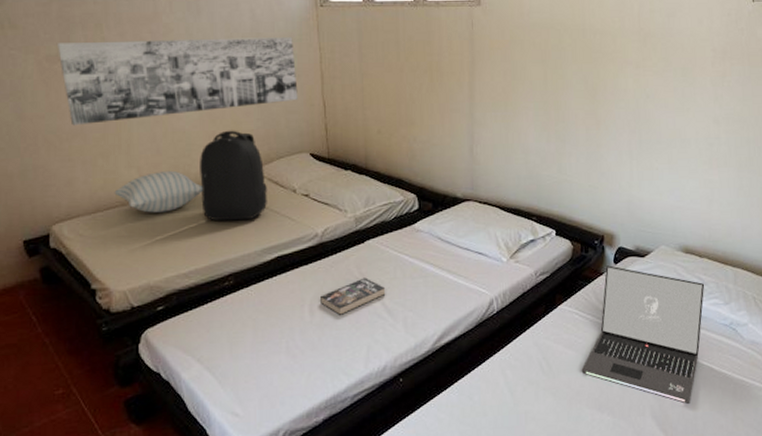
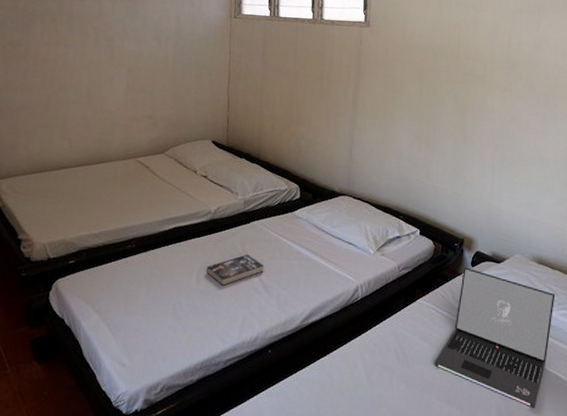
wall art: present [56,37,298,126] -> none [19,31,209,100]
pillow: present [114,170,203,213] -> none [47,144,120,180]
backpack: present [200,130,268,222] -> none [117,114,174,193]

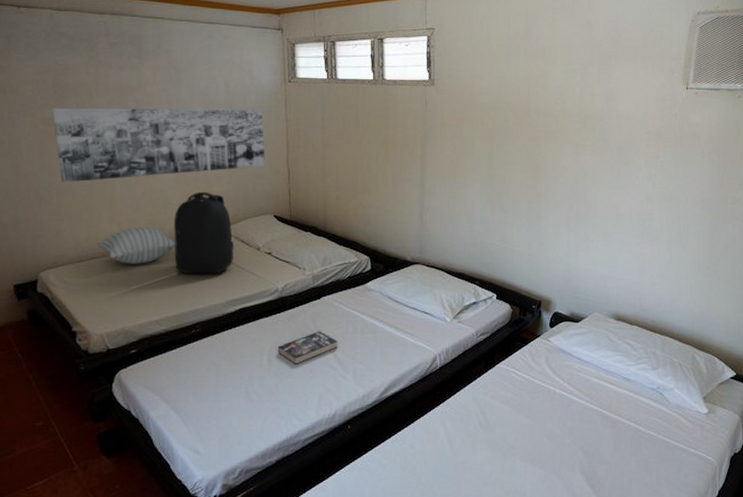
wall art: none [19,31,209,100] -> present [51,107,265,183]
pillow: none [47,144,120,180] -> present [96,226,176,264]
backpack: none [117,114,174,193] -> present [174,191,235,274]
laptop: present [434,267,556,408] -> none [516,329,634,461]

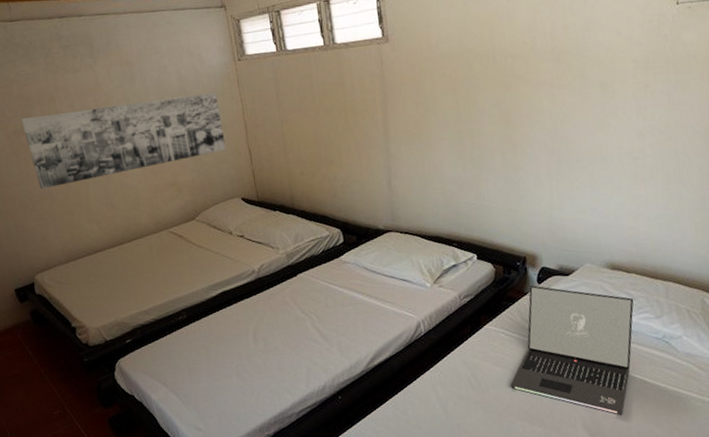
pillow: present [96,226,176,264] -> none [80,222,153,260]
backpack: present [174,191,235,274] -> none [147,182,208,264]
book: present [278,331,338,365] -> none [262,307,320,342]
laptop: none [516,329,634,461] -> present [510,285,634,415]

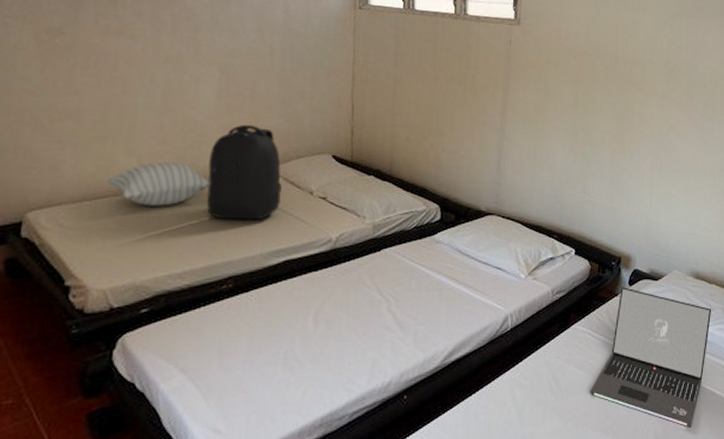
wall art: present [20,92,226,189] -> none [61,15,327,106]
pillow: none [80,222,153,260] -> present [106,161,210,206]
backpack: none [147,182,208,264] -> present [206,124,283,220]

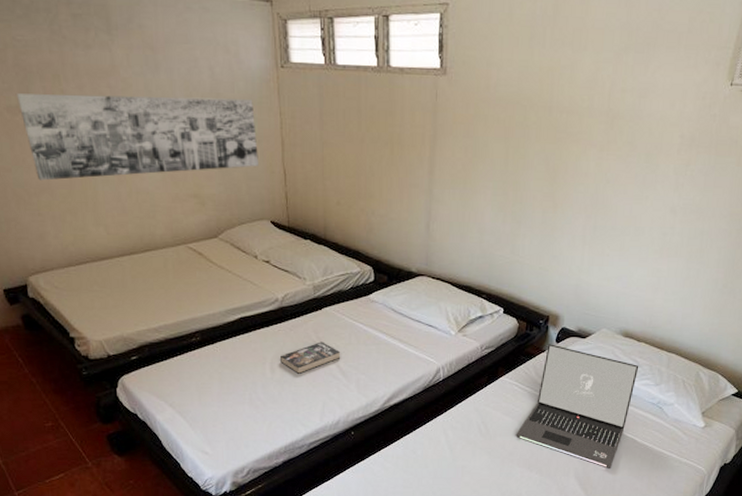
wall art: none [61,15,327,106] -> present [15,93,259,181]
pillow: present [106,161,210,206] -> none [84,230,169,270]
backpack: present [206,124,283,220] -> none [164,193,231,282]
book: none [327,287,399,326] -> present [281,341,341,374]

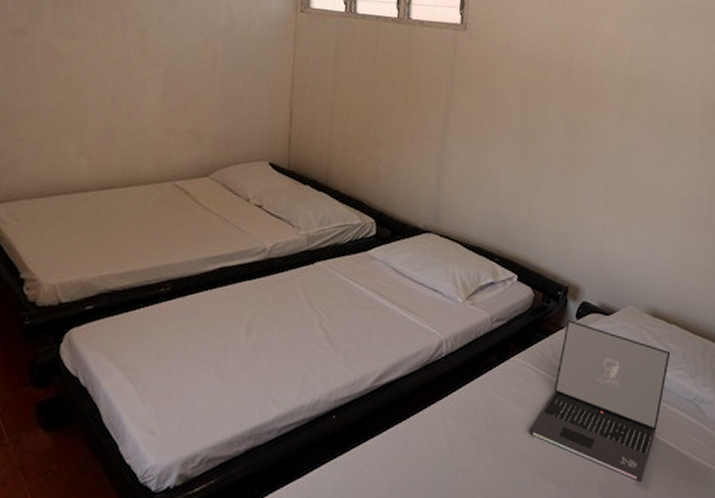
wall art: present [15,93,259,181] -> none [23,17,268,106]
book: present [281,341,341,374] -> none [259,301,330,339]

